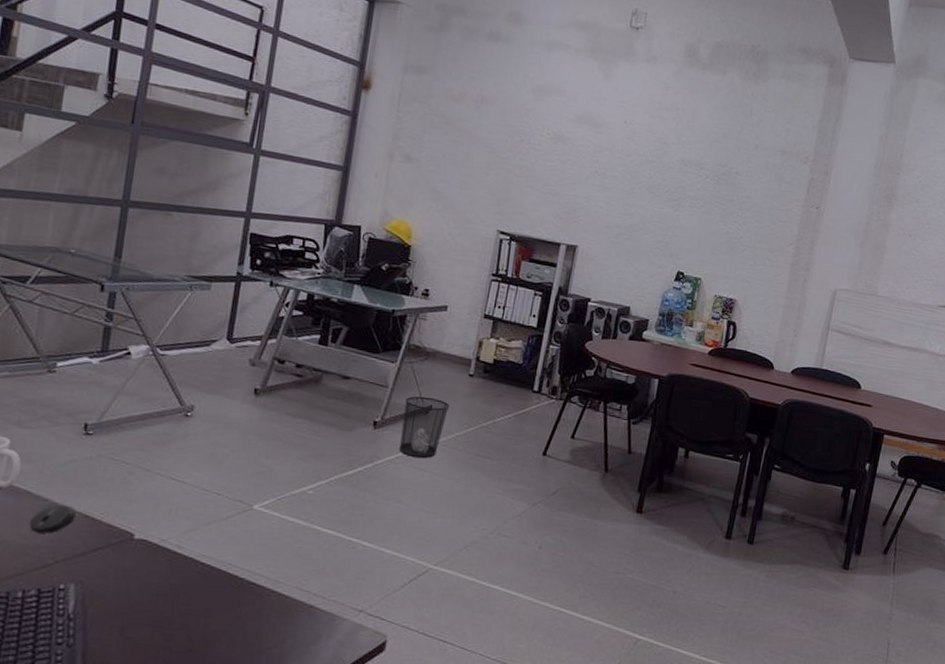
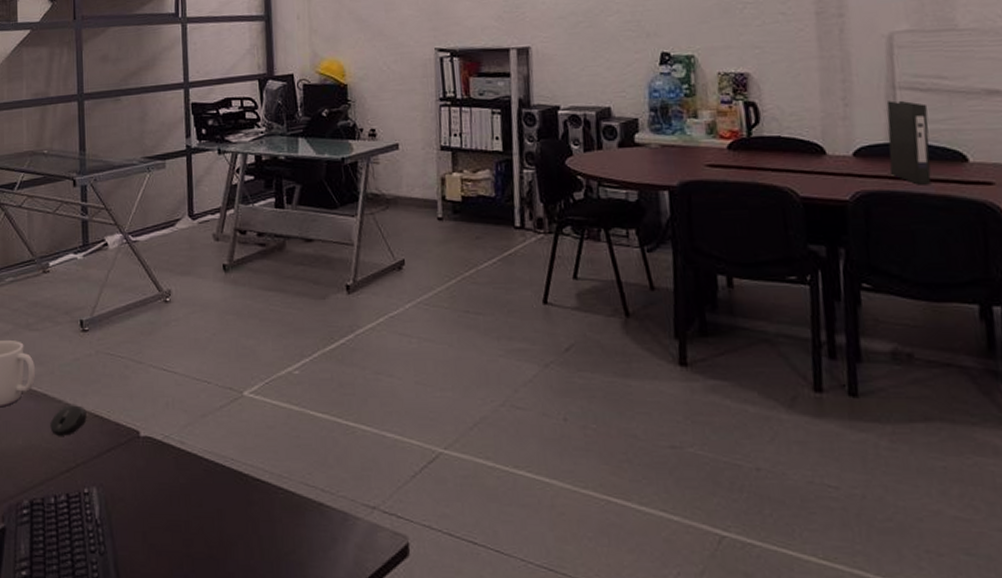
waste bin: present [399,396,450,458] -> none [375,250,424,323]
binder: none [811,337,846,401] -> present [886,100,932,185]

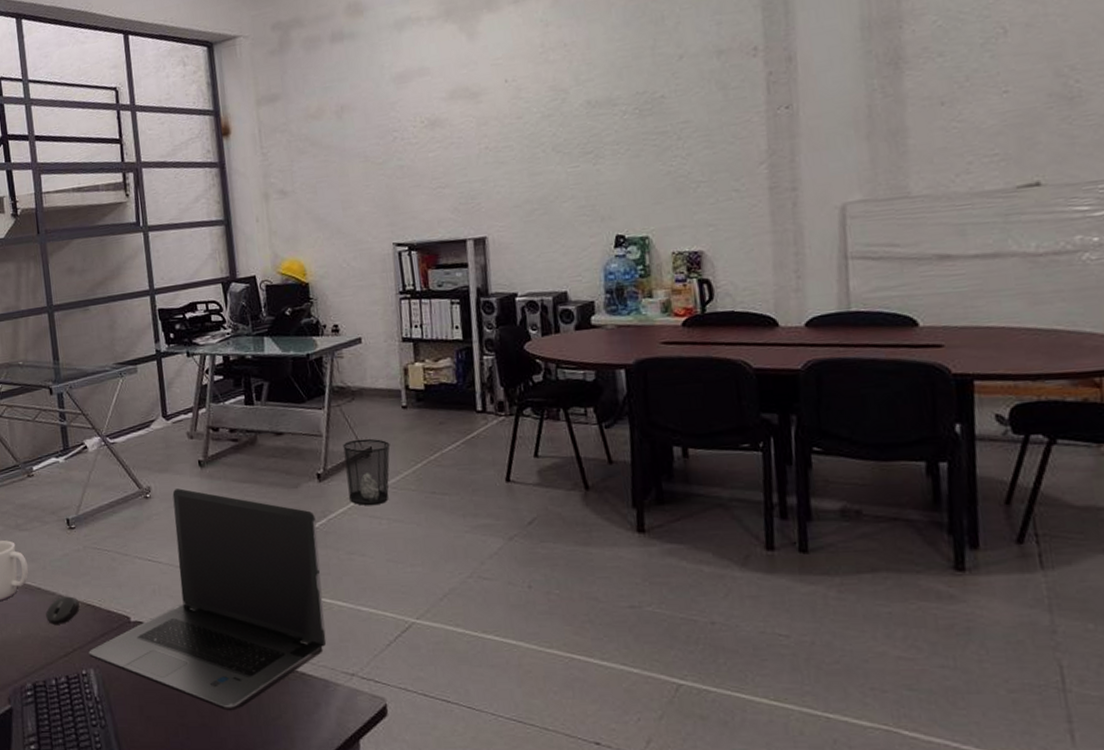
laptop computer: none [93,293,348,542] -> present [88,488,327,711]
waste bin: none [375,250,424,323] -> present [343,438,390,506]
binder: present [886,100,932,185] -> none [838,269,882,351]

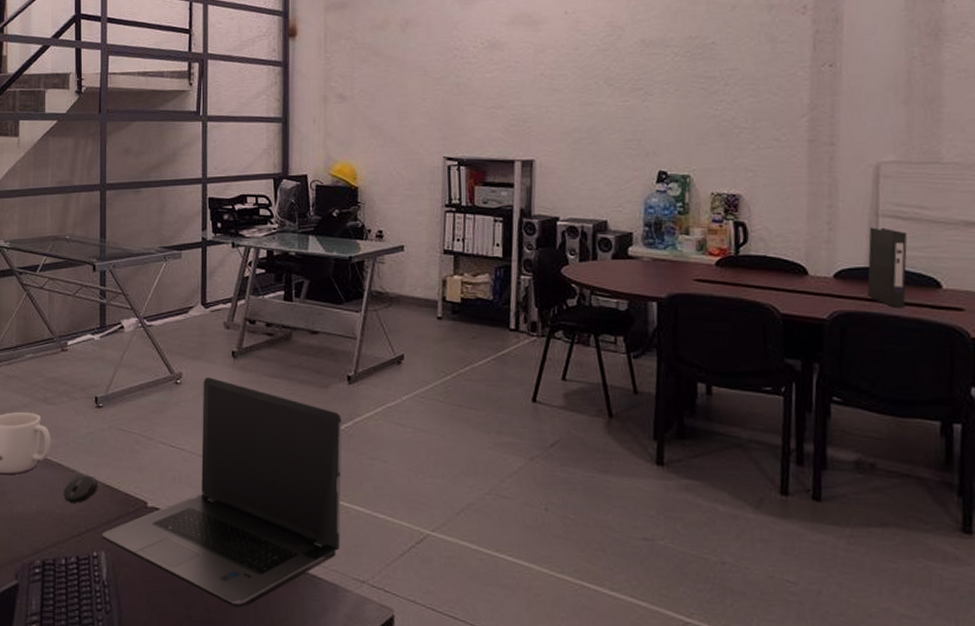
waste bin: present [343,438,390,506] -> none [376,345,422,413]
binder: none [838,269,882,351] -> present [866,227,908,308]

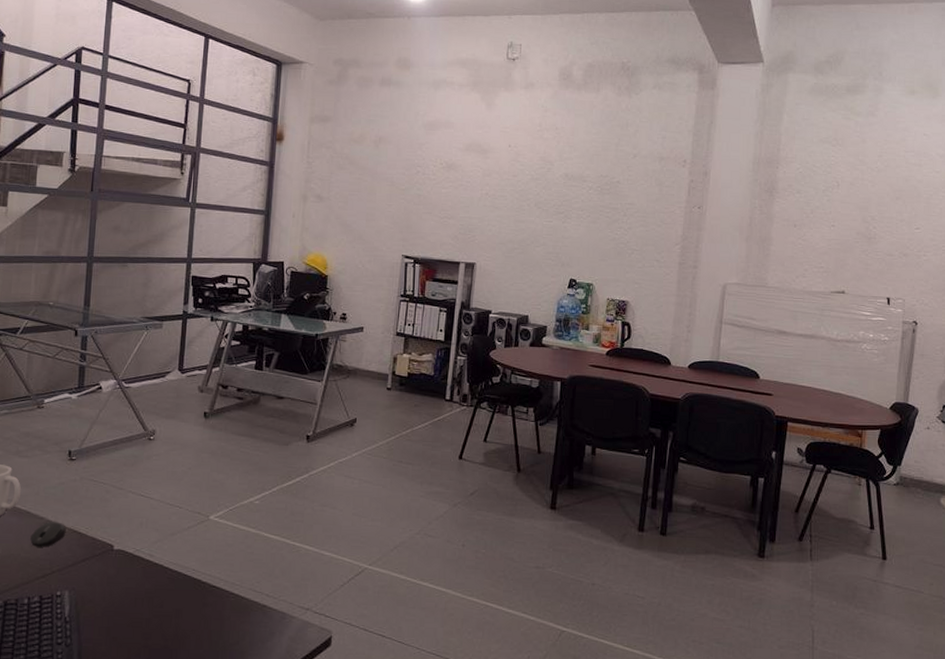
laptop computer: present [102,377,342,608] -> none [66,434,299,636]
binder: present [866,227,908,308] -> none [709,331,741,392]

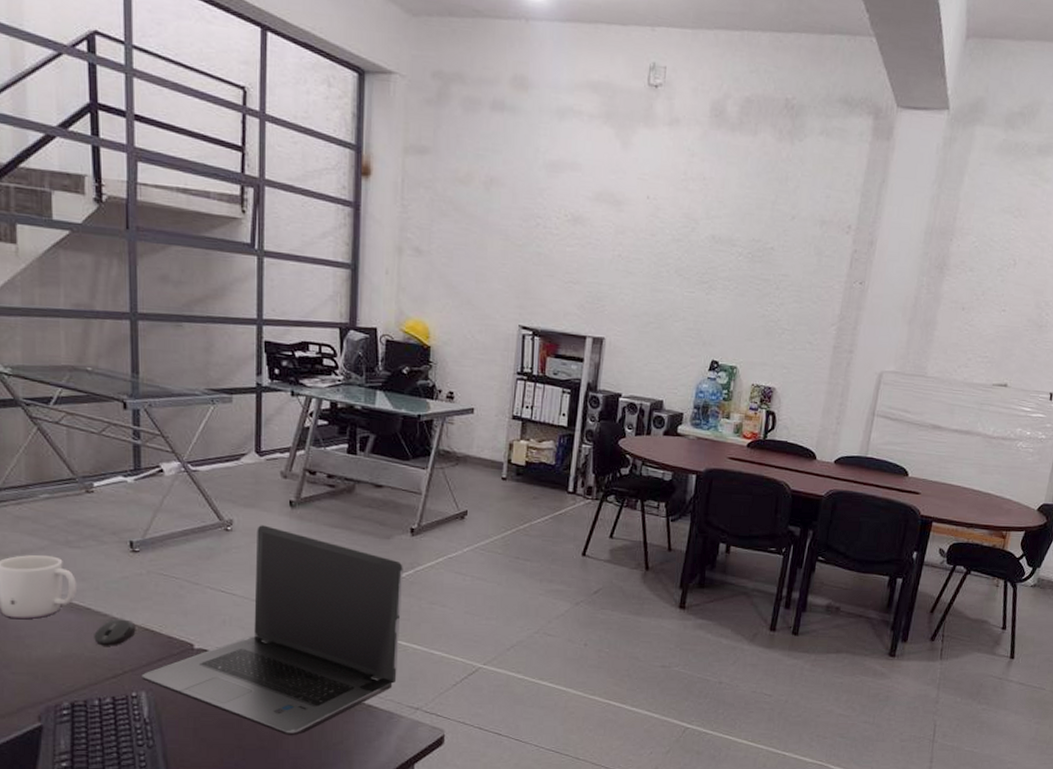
laptop computer: none [66,434,299,636] -> present [142,525,403,736]

